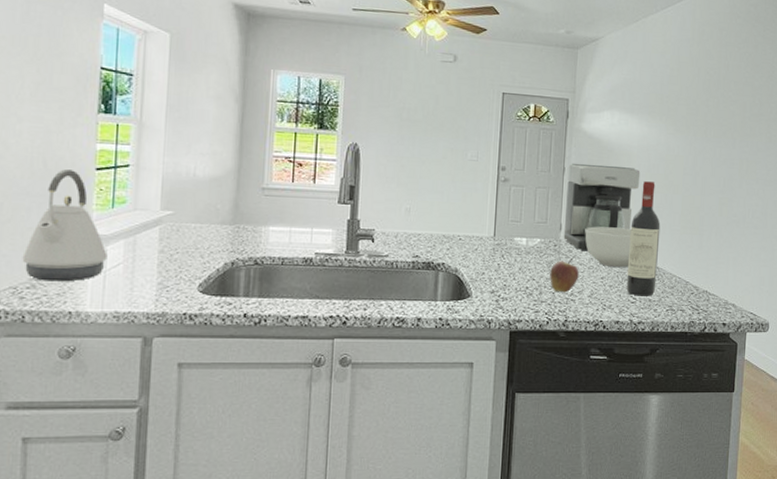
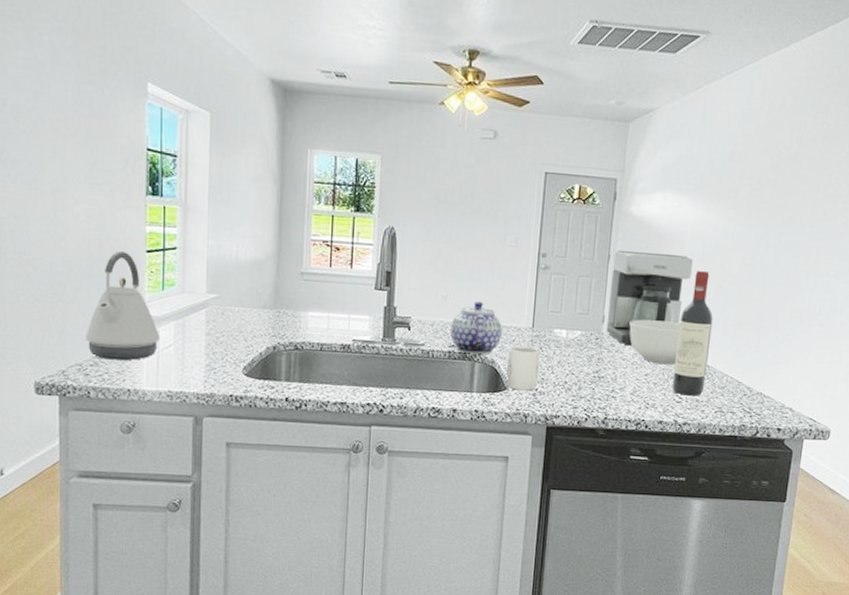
teapot: none [414,212,465,264] -> present [450,301,502,355]
mug: none [470,255,502,297] -> present [507,346,540,391]
fruit: present [550,257,579,293] -> none [590,352,622,389]

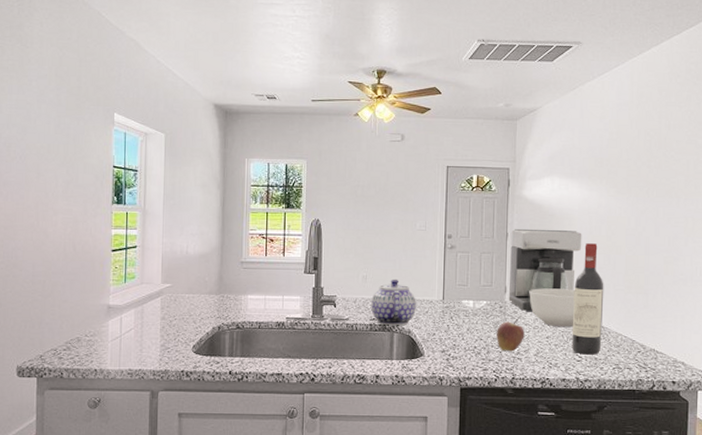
kettle: present [85,251,160,361] -> none [60,252,122,345]
mug: present [507,346,540,391] -> none [422,317,451,356]
fruit: none [590,352,622,389] -> present [496,318,525,352]

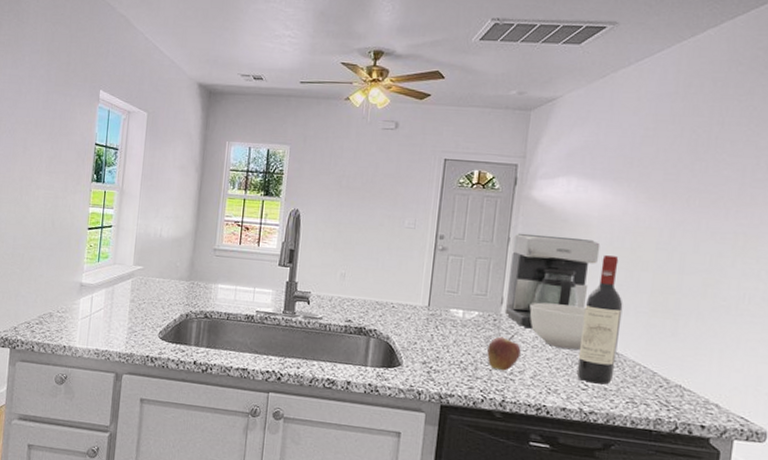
teapot: present [371,279,416,326] -> none [347,279,398,331]

